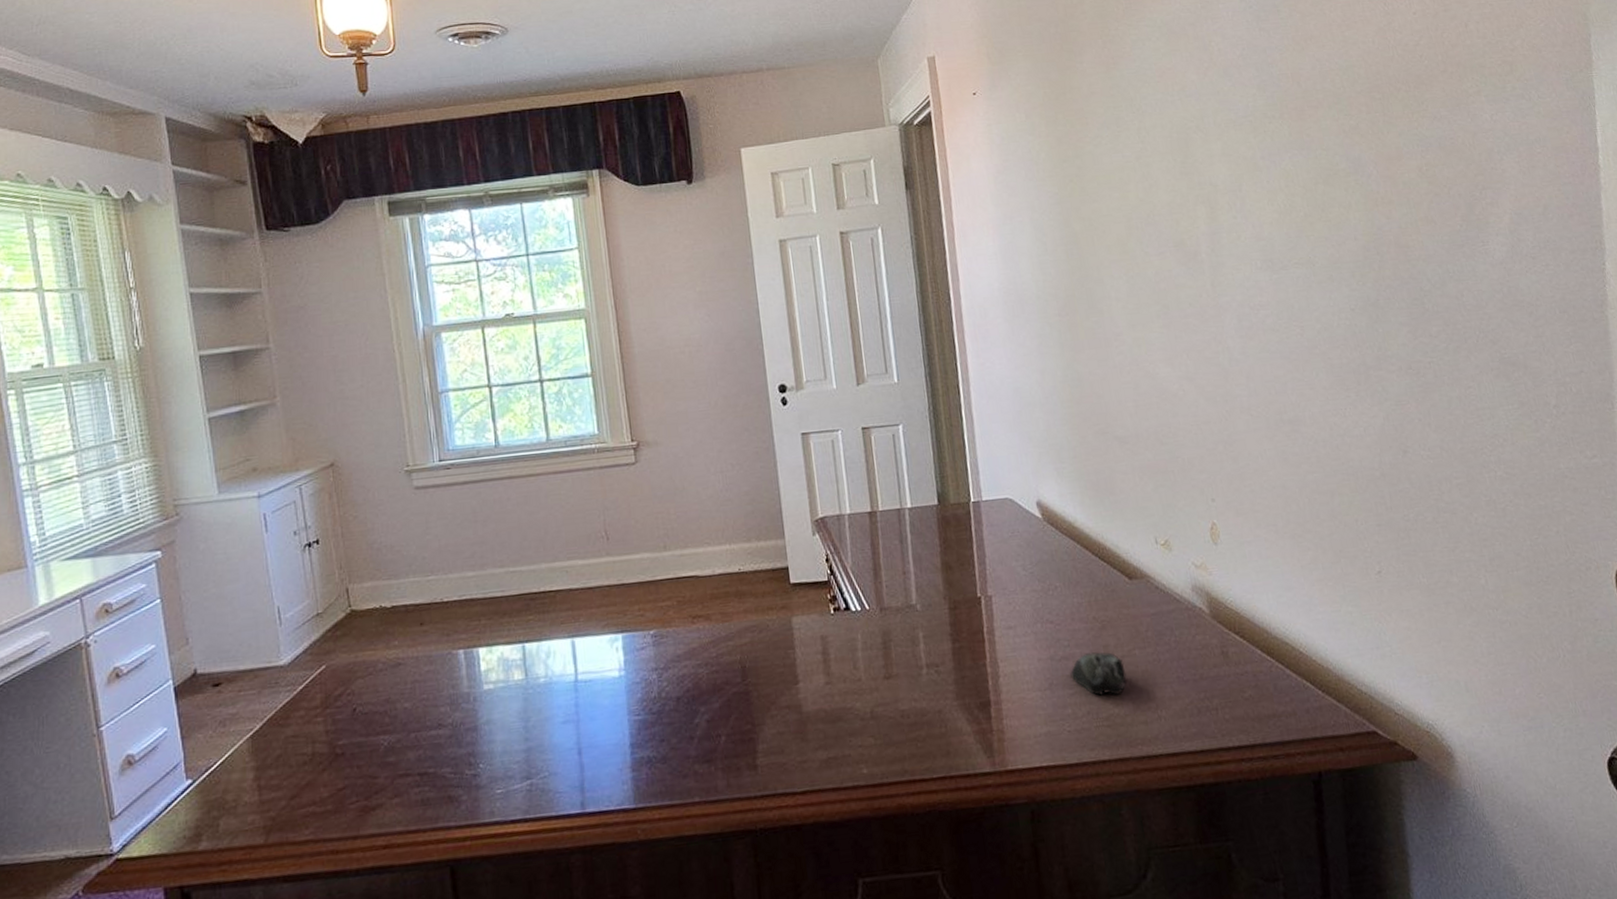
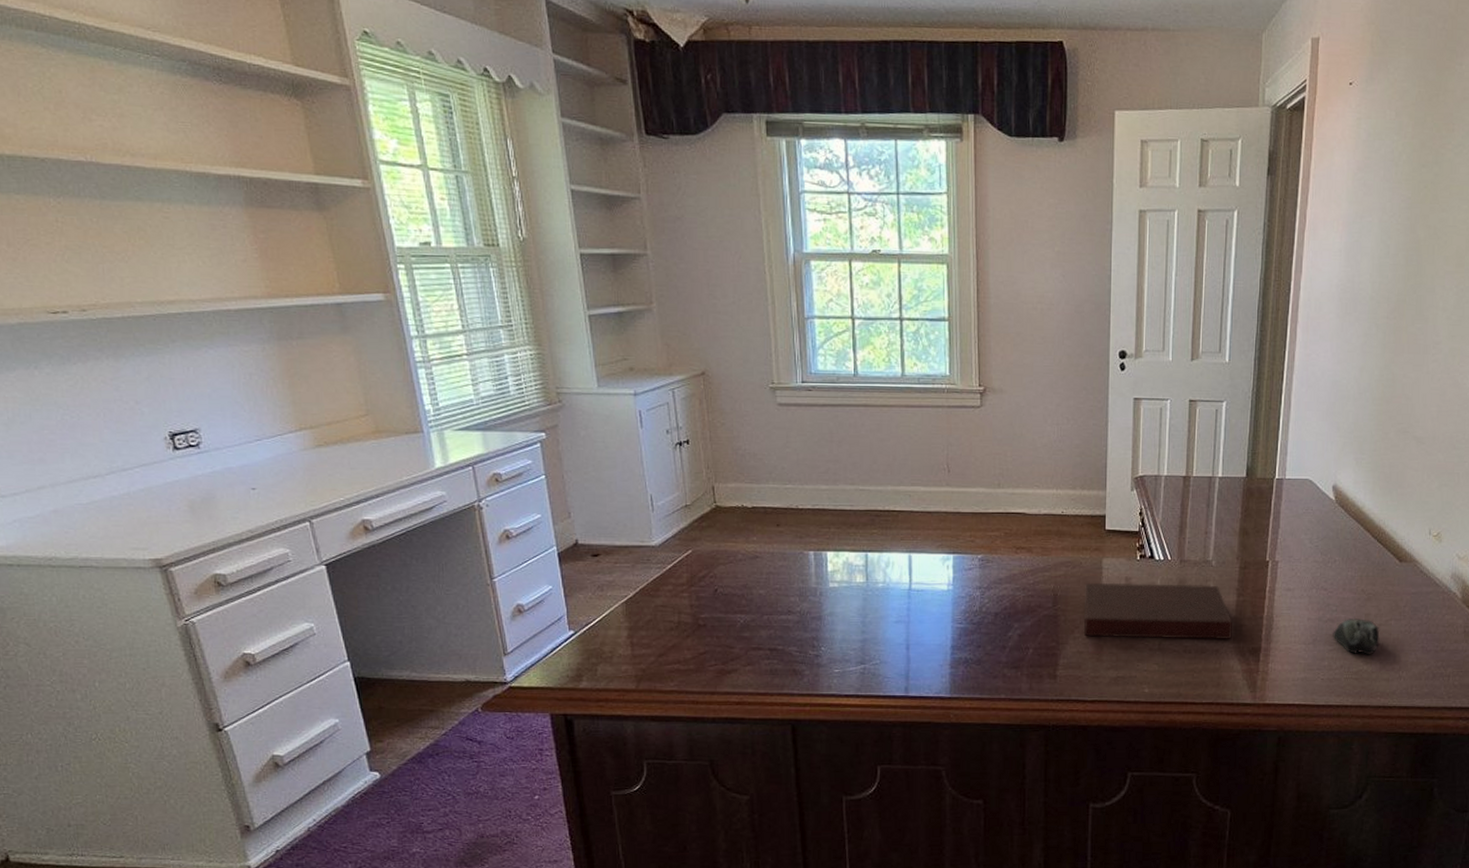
notebook: none [776,632,955,713] -> present [1083,582,1233,640]

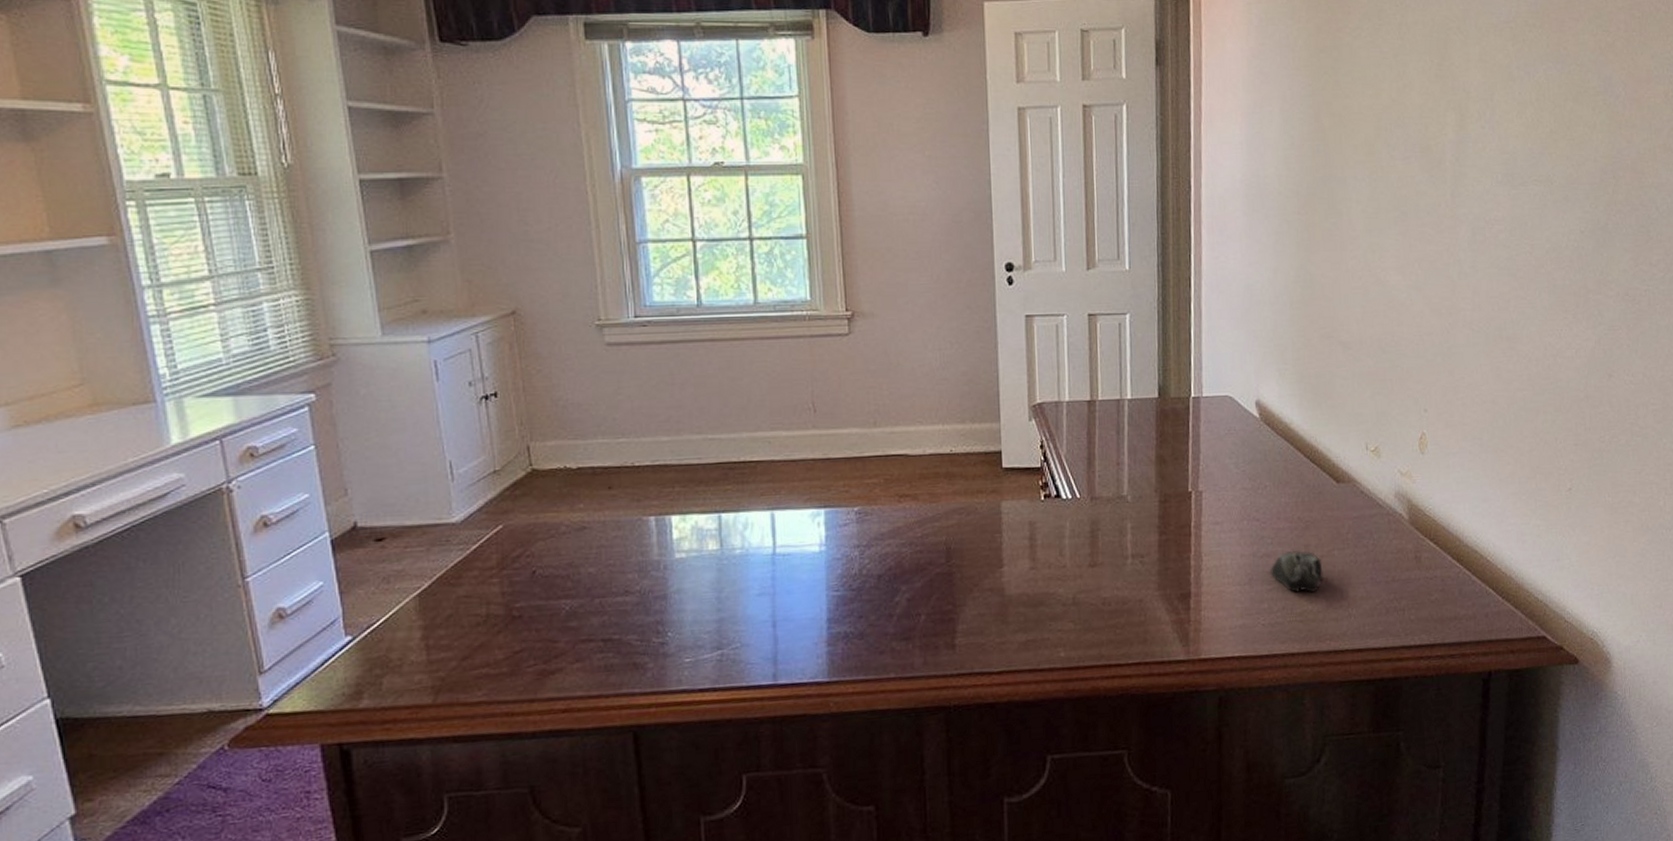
notebook: present [1083,582,1233,640] -> none [982,523,1158,595]

